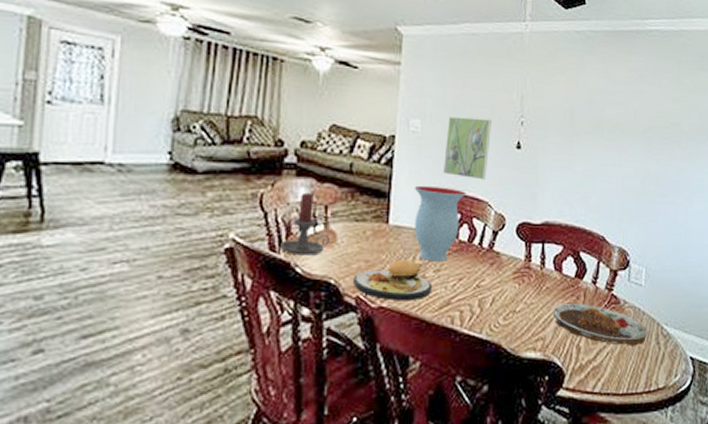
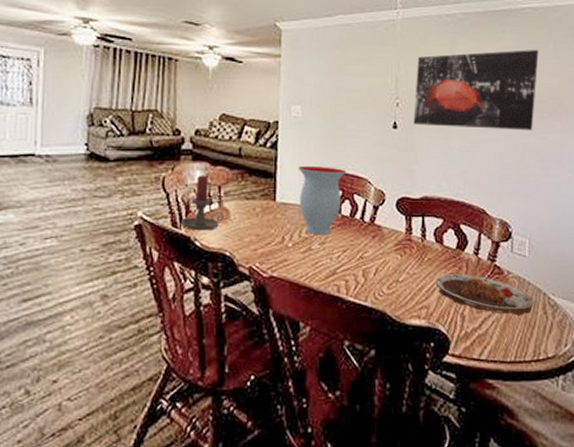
plate: present [354,248,433,301] -> none [246,223,319,271]
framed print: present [443,116,492,180] -> none [324,101,368,159]
wall art: none [537,73,663,157] -> present [413,50,539,131]

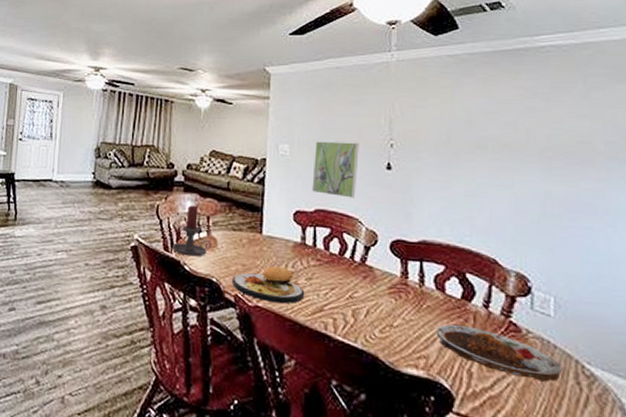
plate: none [246,223,319,271] -> present [232,256,305,304]
vase: present [297,165,347,235] -> none [284,201,336,271]
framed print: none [324,101,368,159] -> present [312,141,359,198]
wall art: present [413,50,539,131] -> none [410,90,564,177]

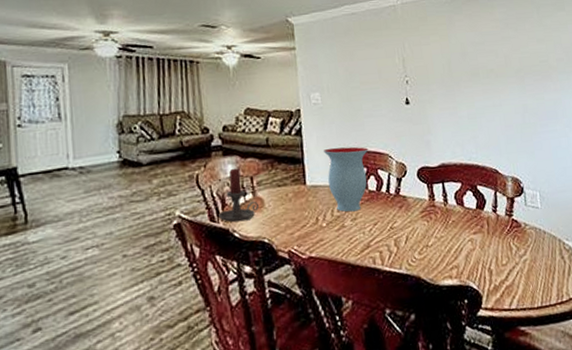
plate: present [232,256,305,304] -> none [284,204,353,251]
vase: none [284,201,336,271] -> present [323,147,369,212]
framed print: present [312,141,359,198] -> none [343,83,384,136]
plate: present [436,324,563,382] -> none [461,231,552,264]

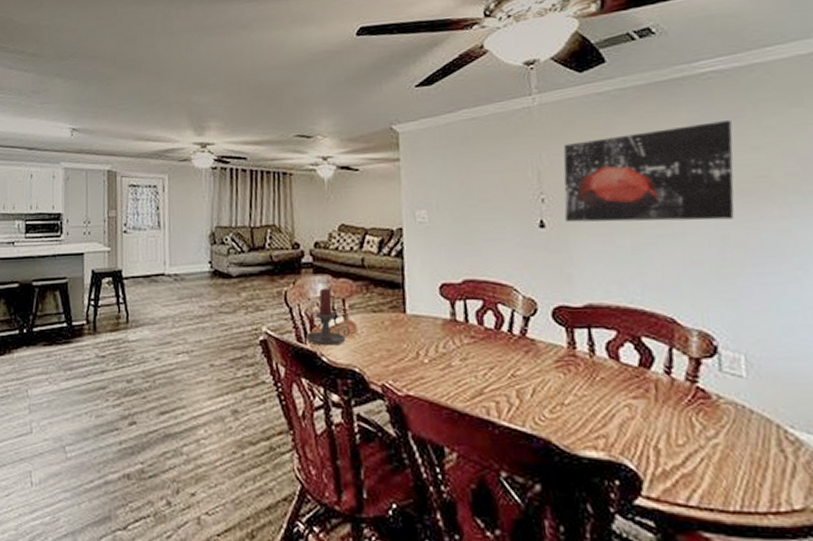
vase: present [323,147,369,212] -> none [428,273,487,350]
wall art: none [420,20,529,100] -> present [563,120,734,223]

